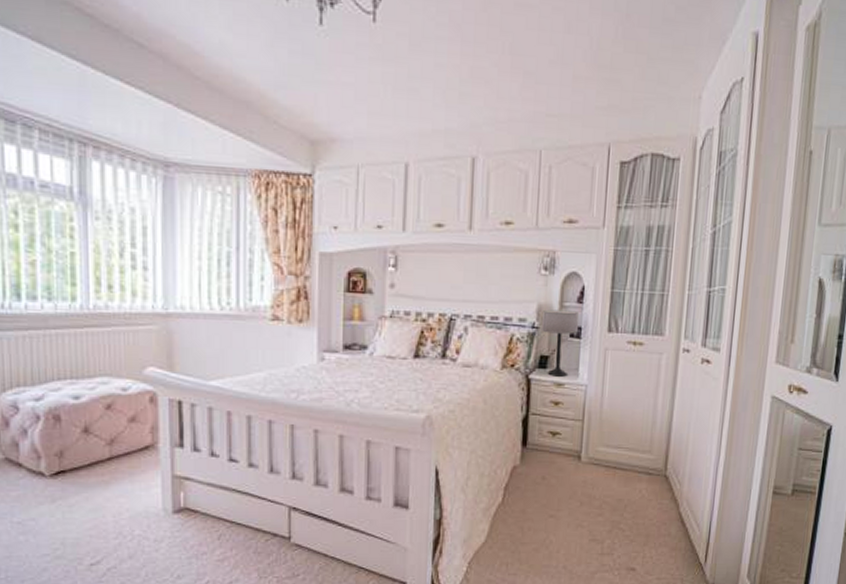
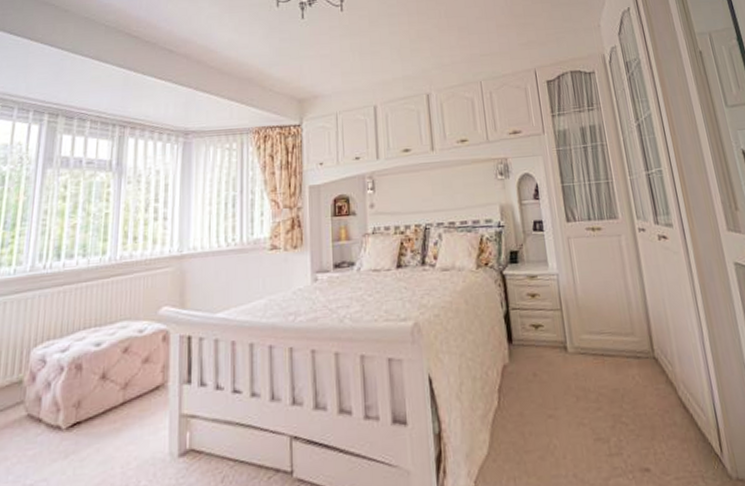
table lamp: present [541,309,579,377] -> none [505,206,541,270]

